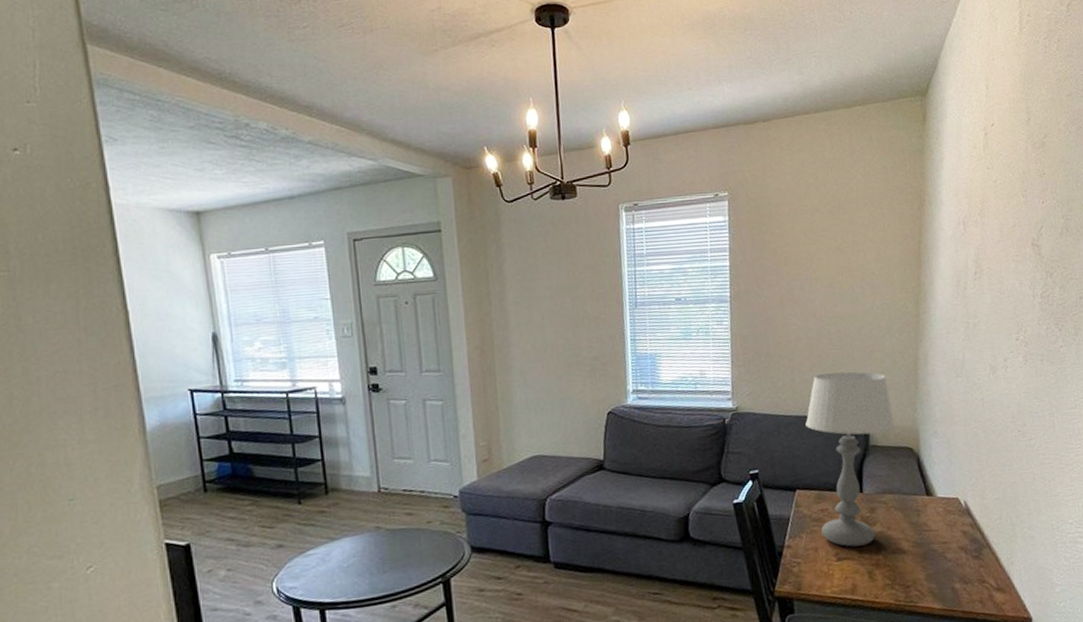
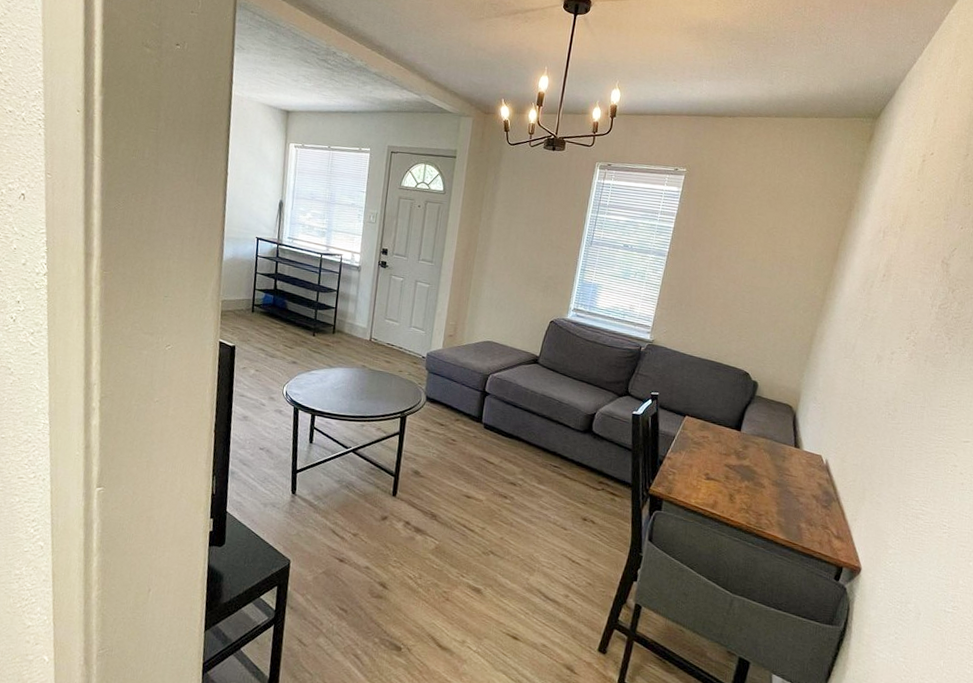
table lamp: present [805,371,894,547] -> none [699,329,784,473]

